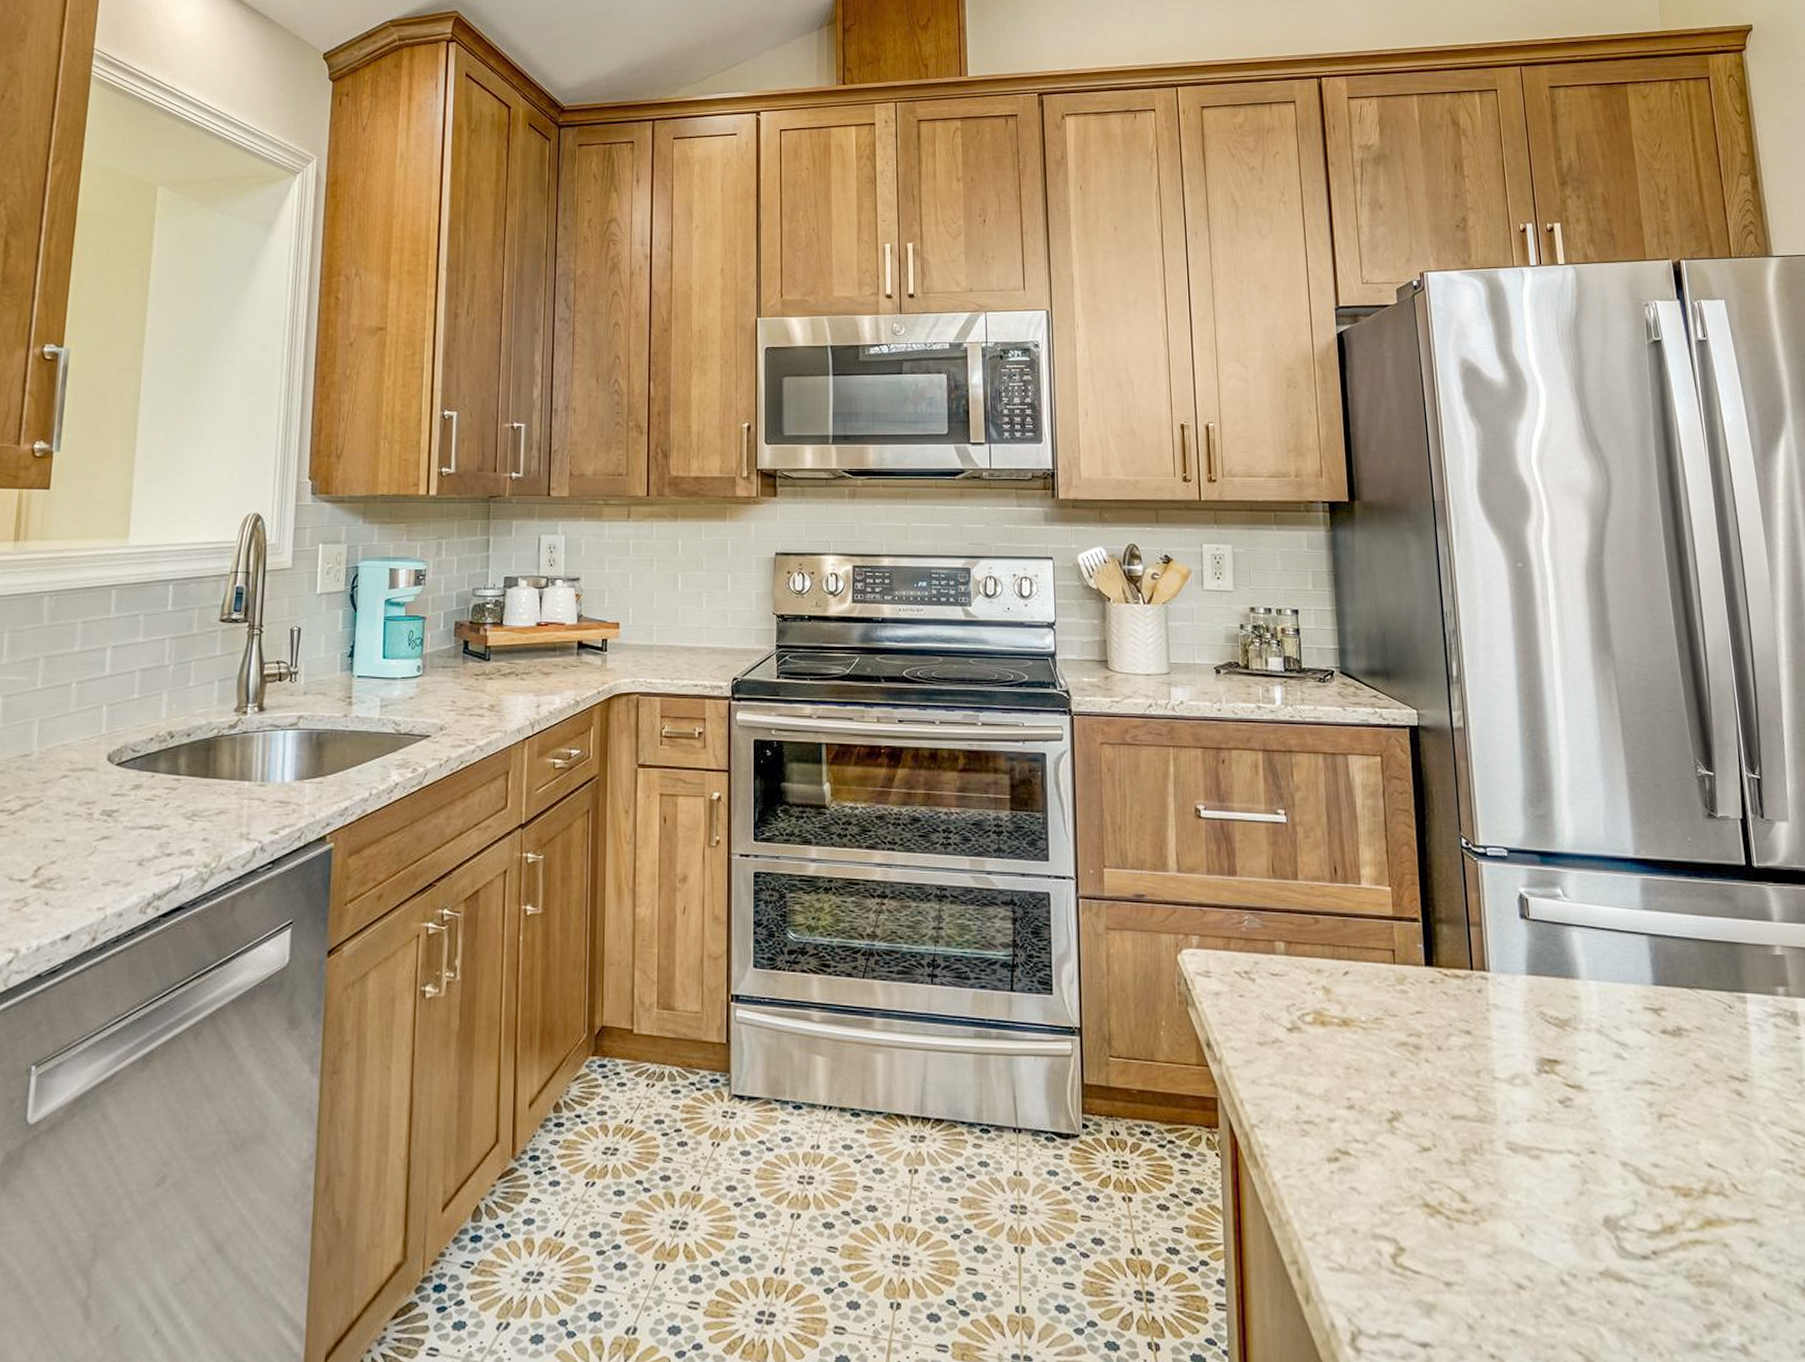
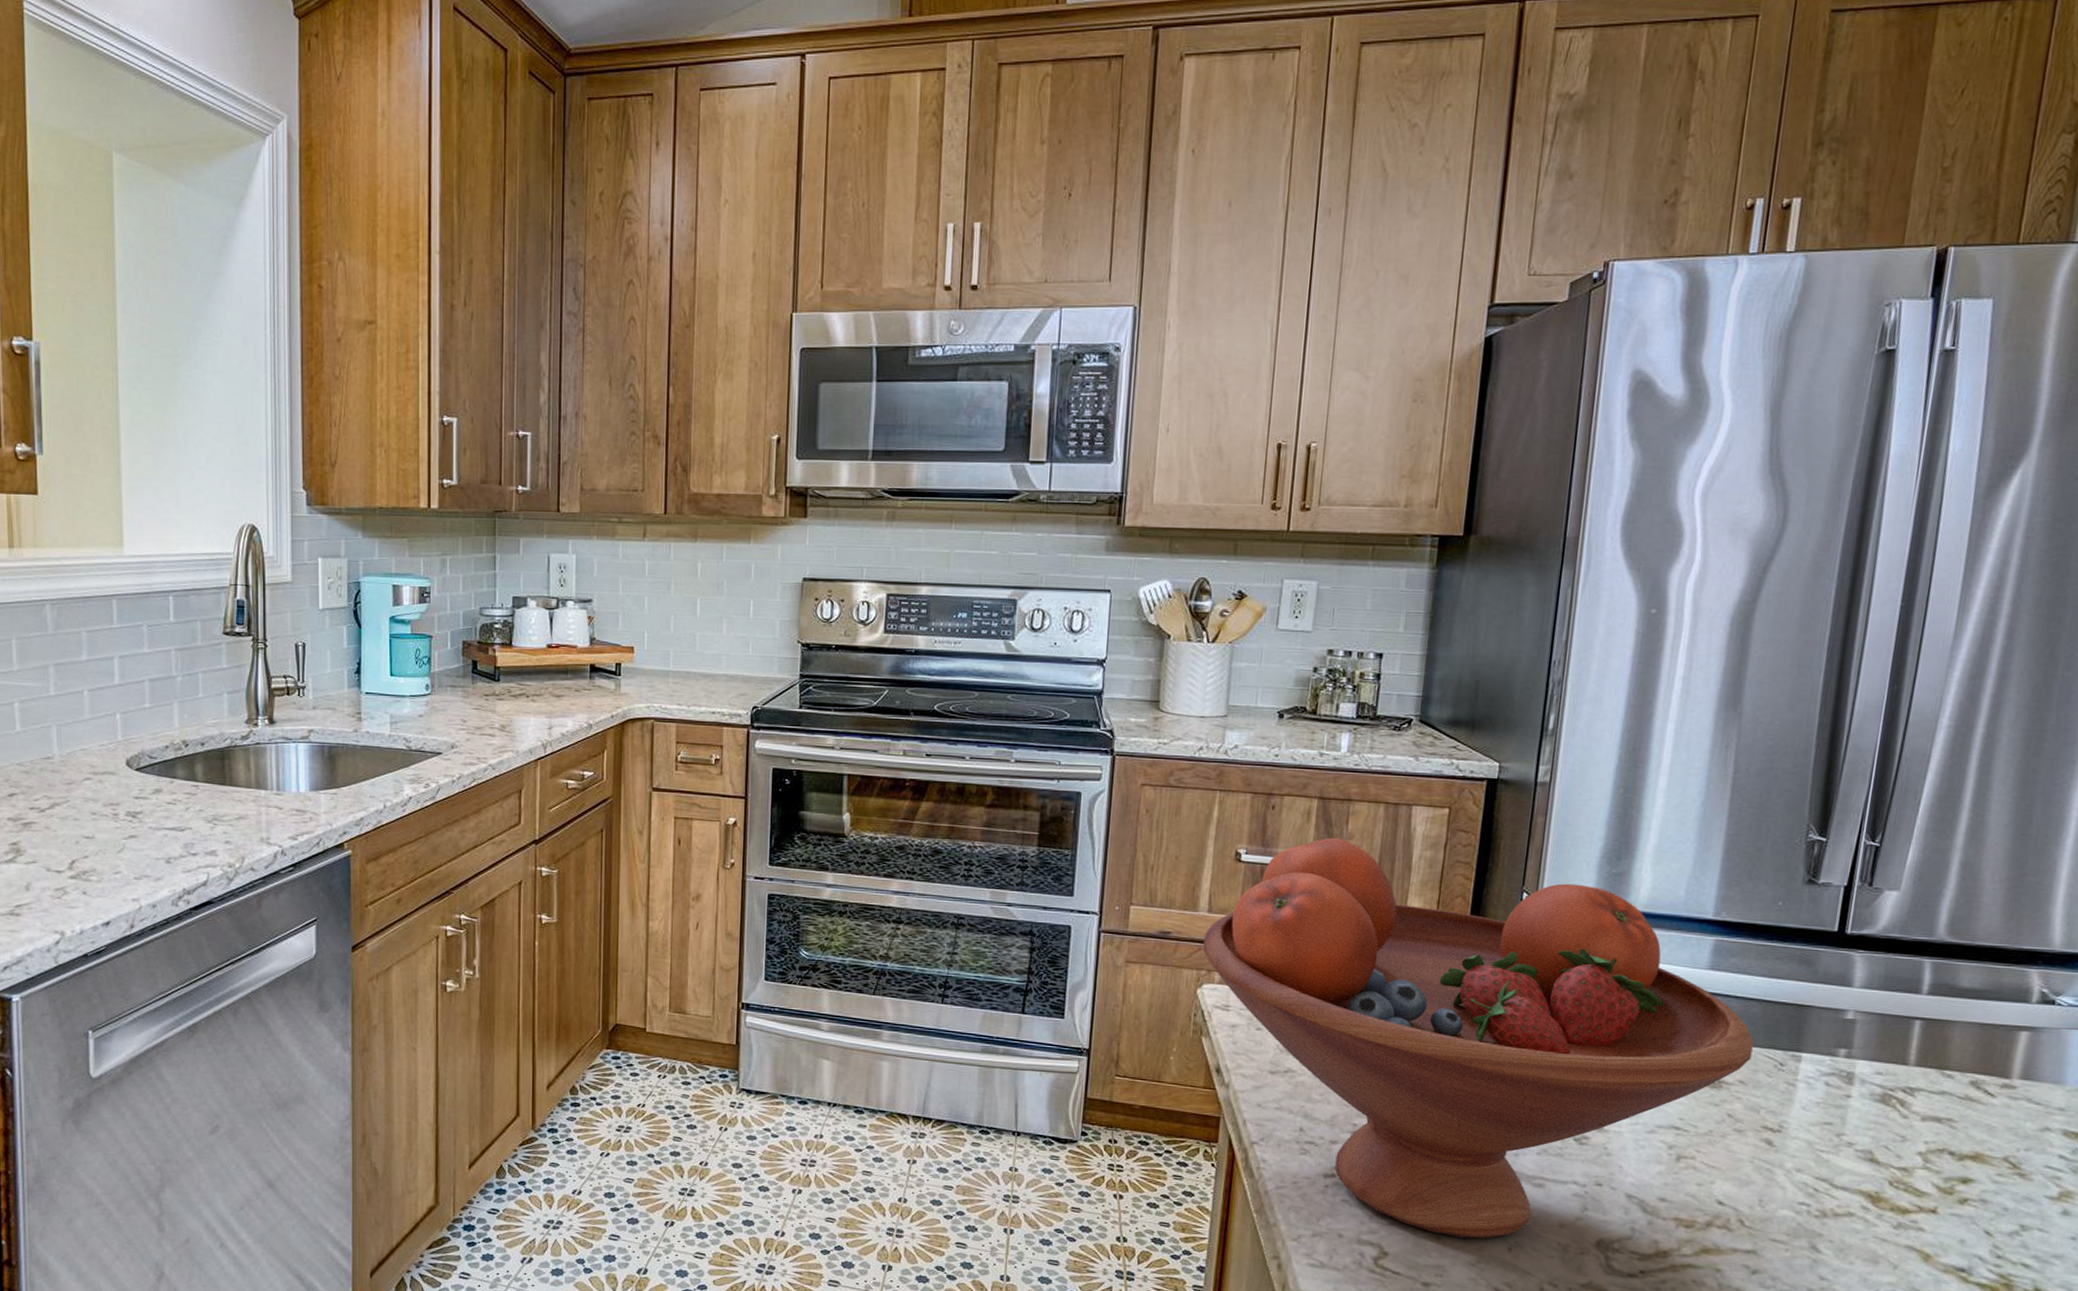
fruit bowl: none [1176,790,1702,1224] -> present [1202,837,1754,1239]

